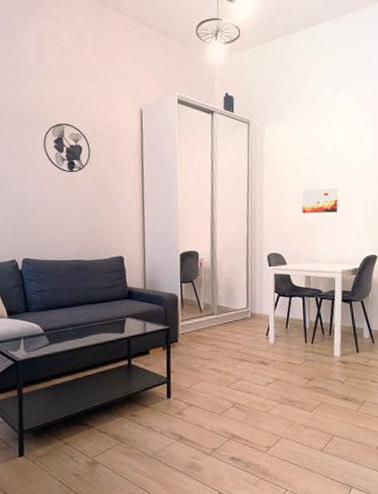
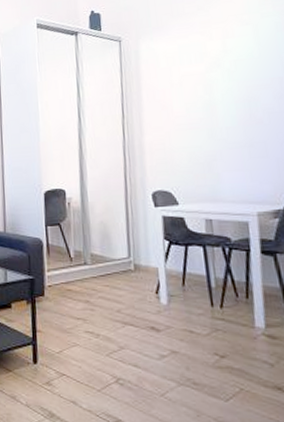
wall art: present [301,187,339,214] -> none [193,107,246,142]

